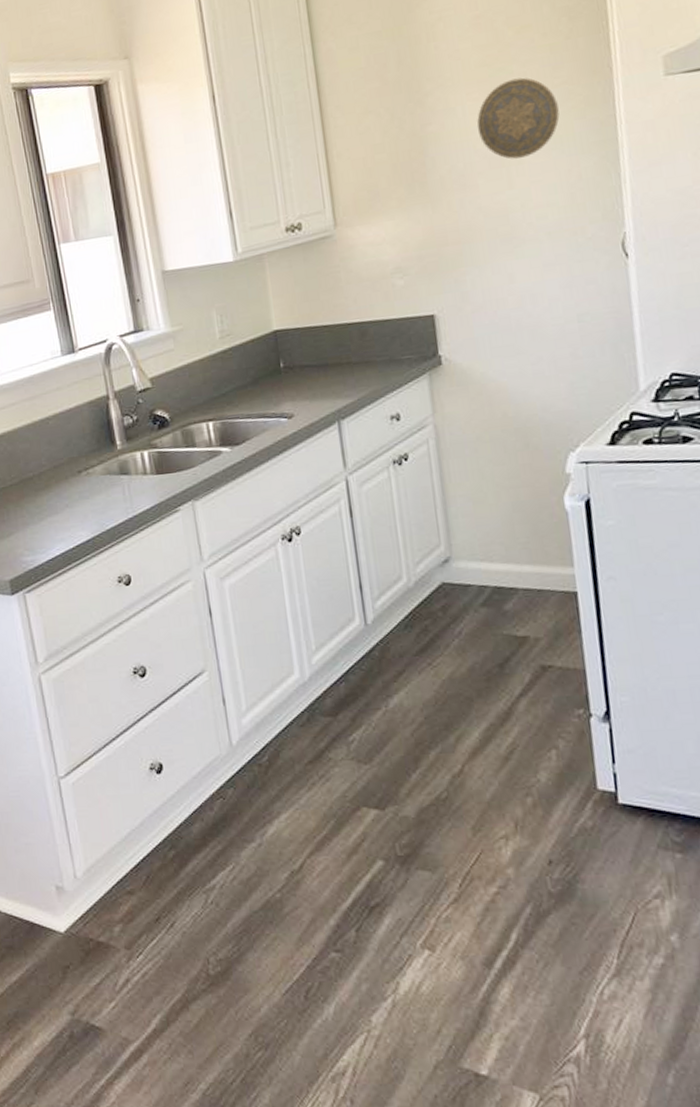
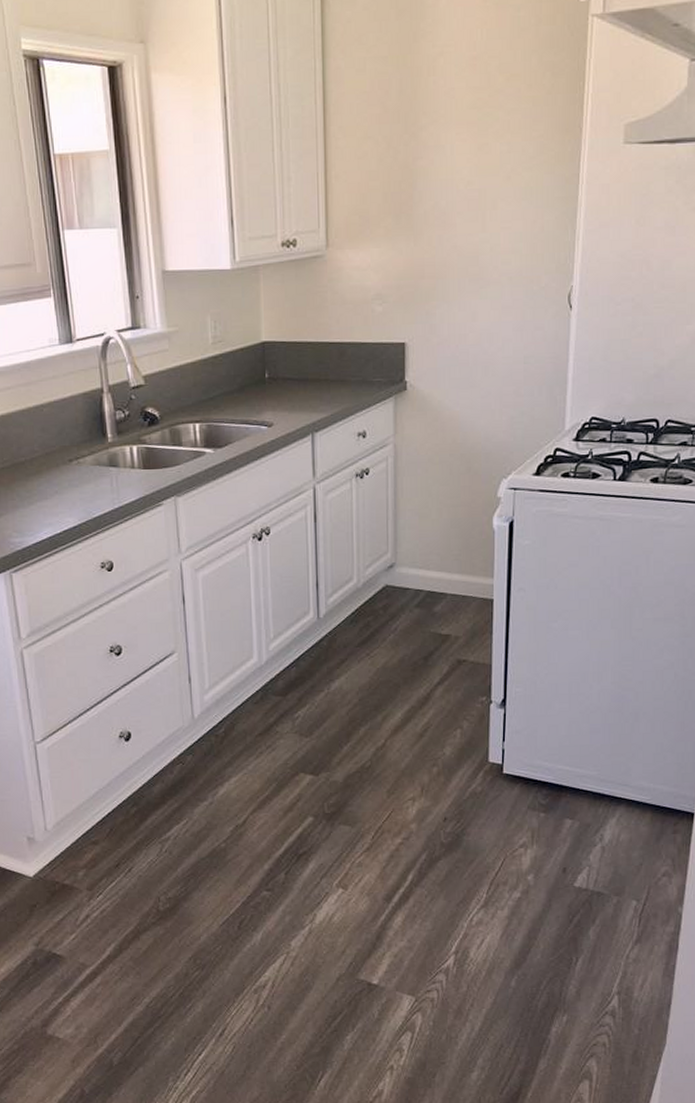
decorative plate: present [477,77,560,159] -> none [461,125,533,204]

